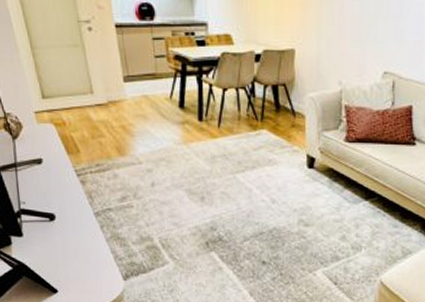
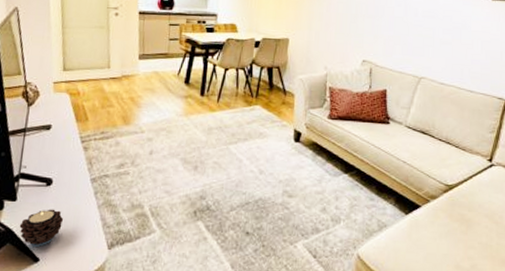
candle: none [31,243,74,279] -> present [19,209,64,247]

